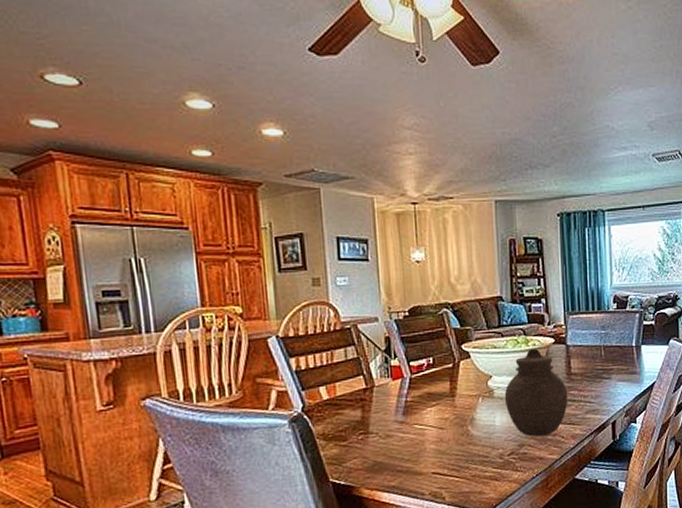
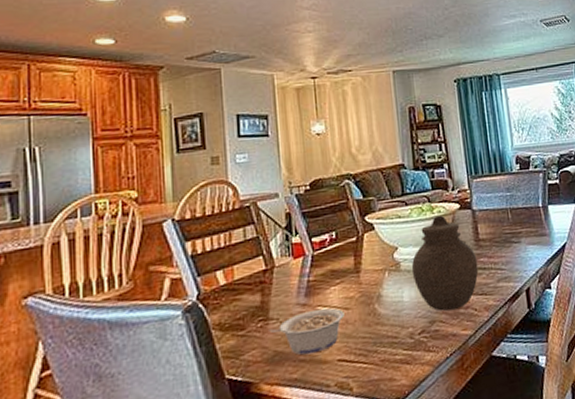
legume: none [369,426,439,467] -> present [269,308,345,355]

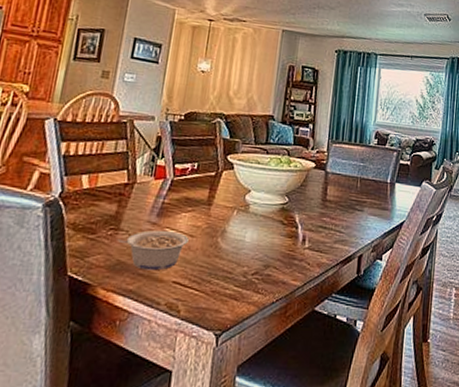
jar: present [411,215,479,311] -> none [258,169,321,259]

